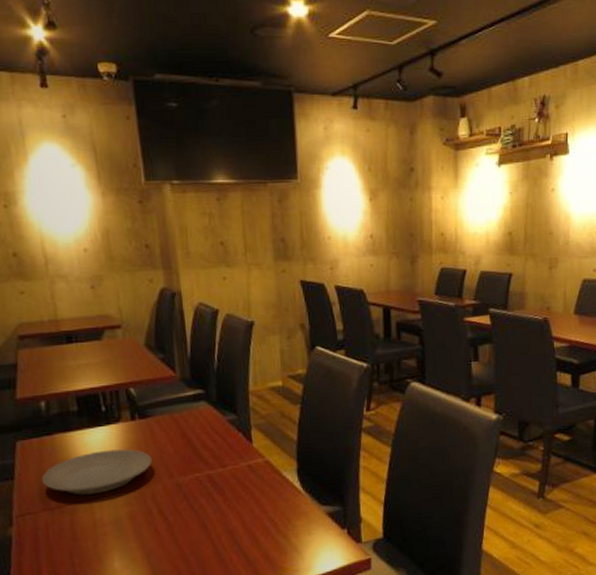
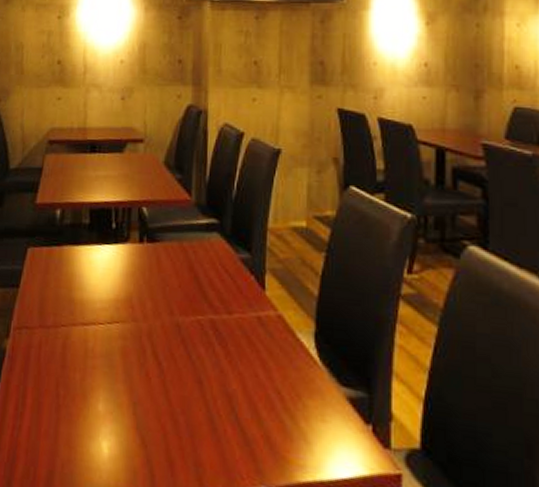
plate: present [42,449,152,495] -> none [44,271,154,319]

